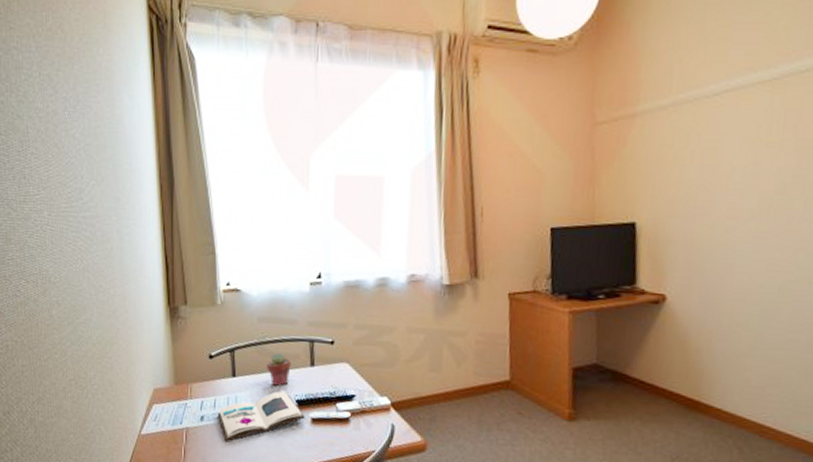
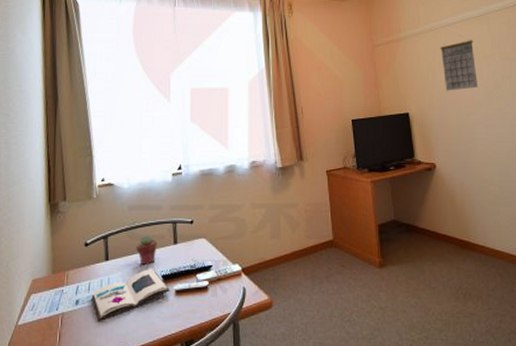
calendar: none [697,118,754,194] -> present [440,40,478,91]

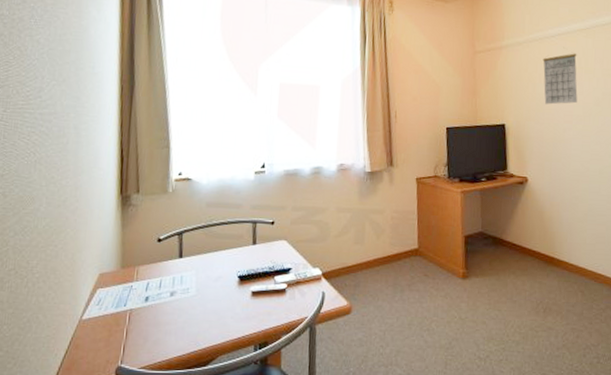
book: present [92,268,170,322] -> none [163,268,246,320]
potted succulent: present [136,235,157,265] -> none [212,234,235,264]

